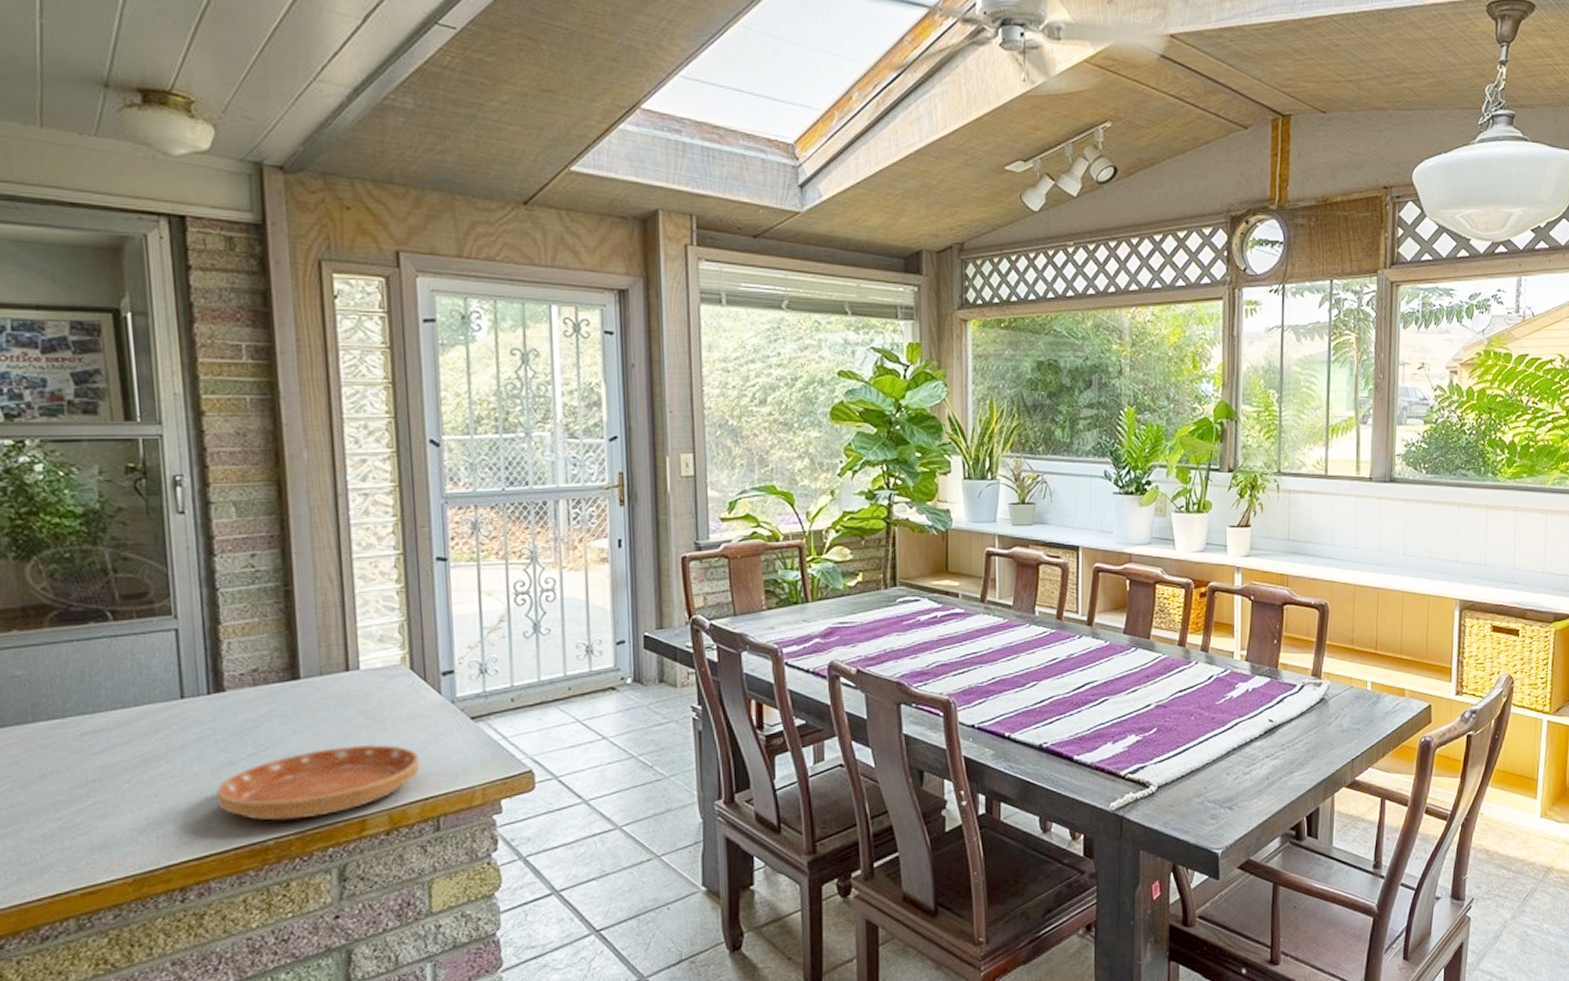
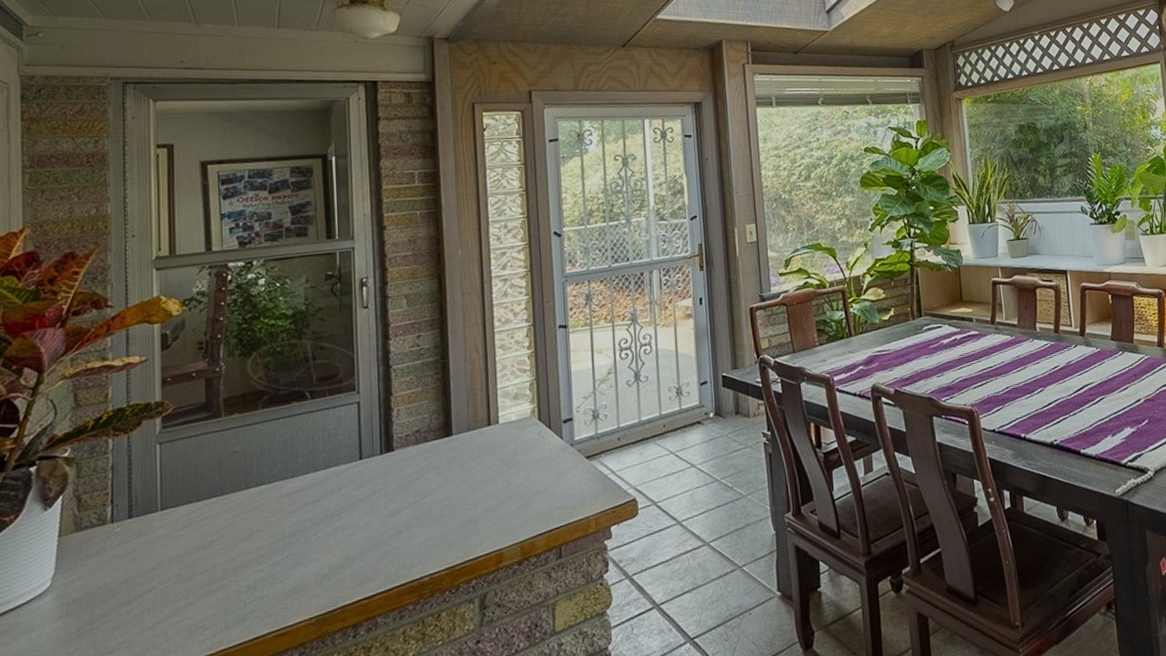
saucer: present [216,744,420,821] -> none [384,486,546,560]

